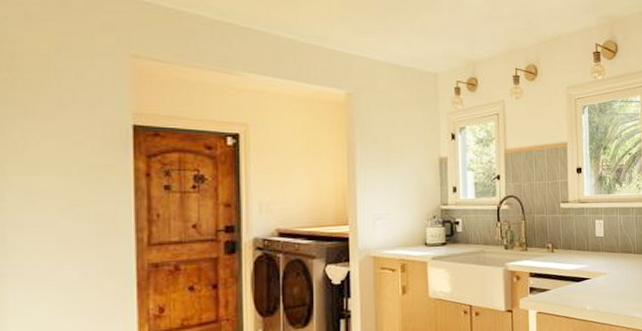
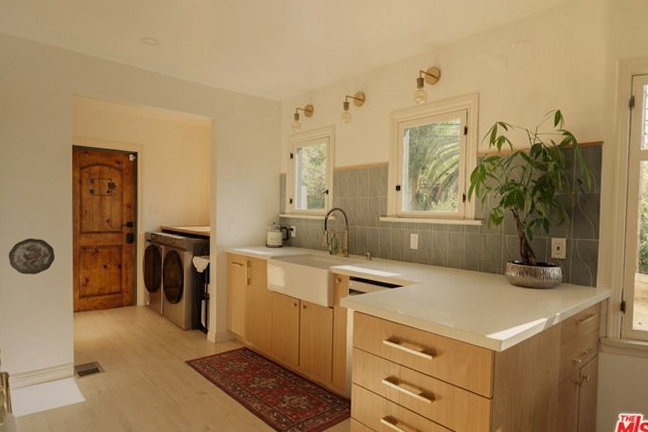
decorative plate: none [19,257,105,311] -> present [8,237,55,275]

